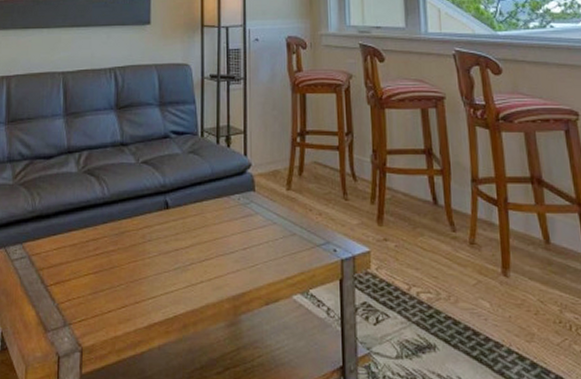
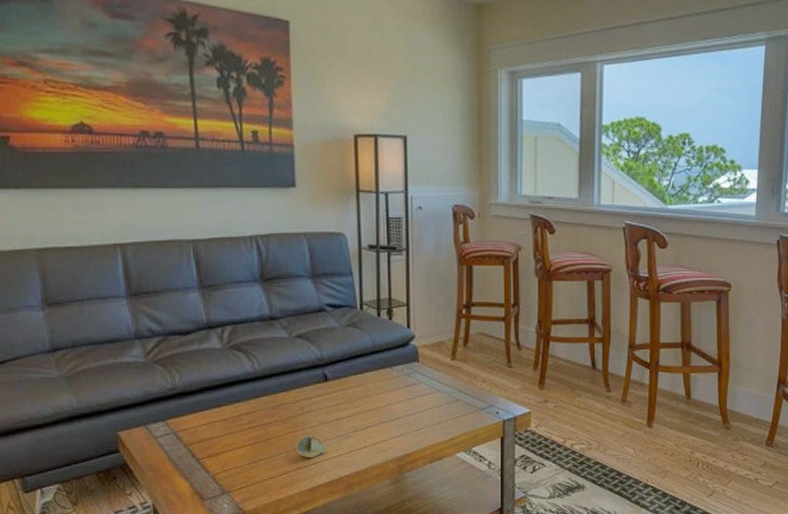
seashell: none [136,265,163,291] -> present [296,434,326,458]

